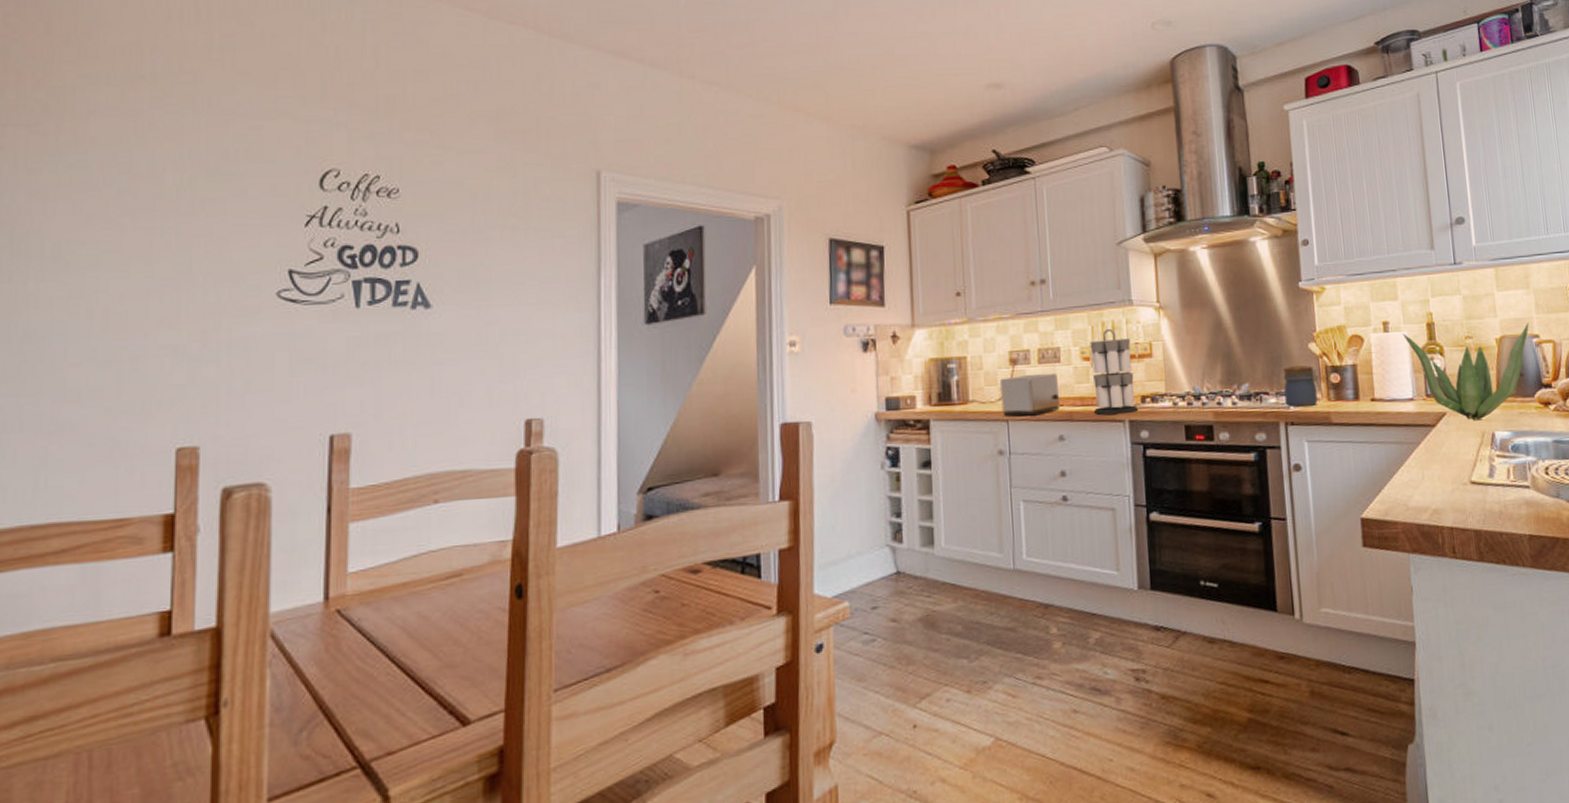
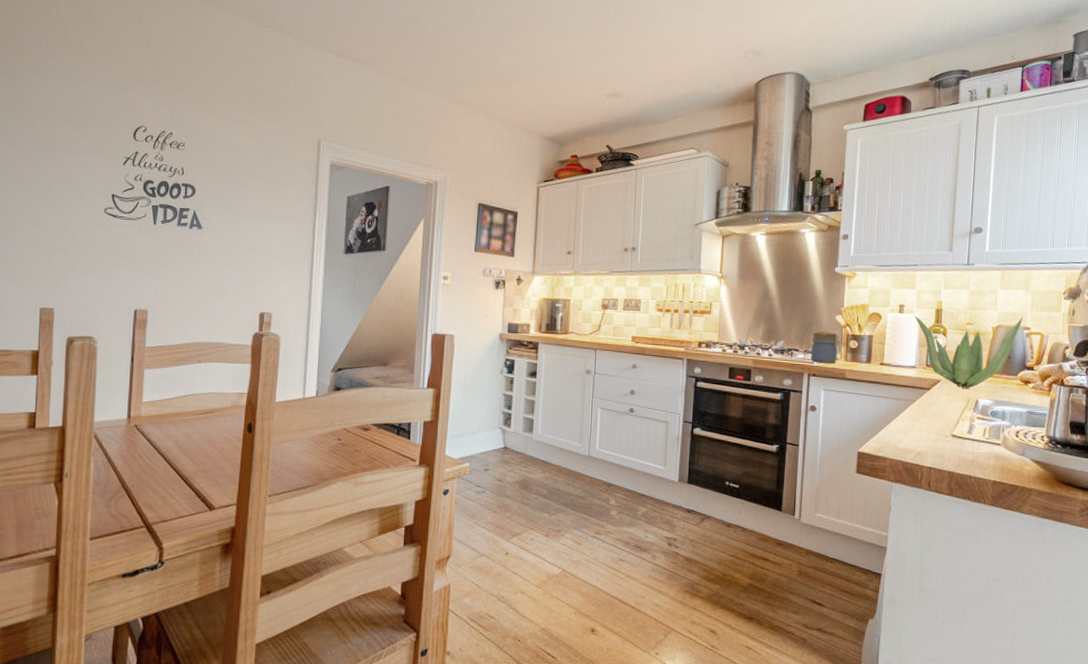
toaster: present [1000,372,1061,417] -> none [592,317,637,348]
spice rack: present [1090,328,1139,416] -> none [661,289,696,354]

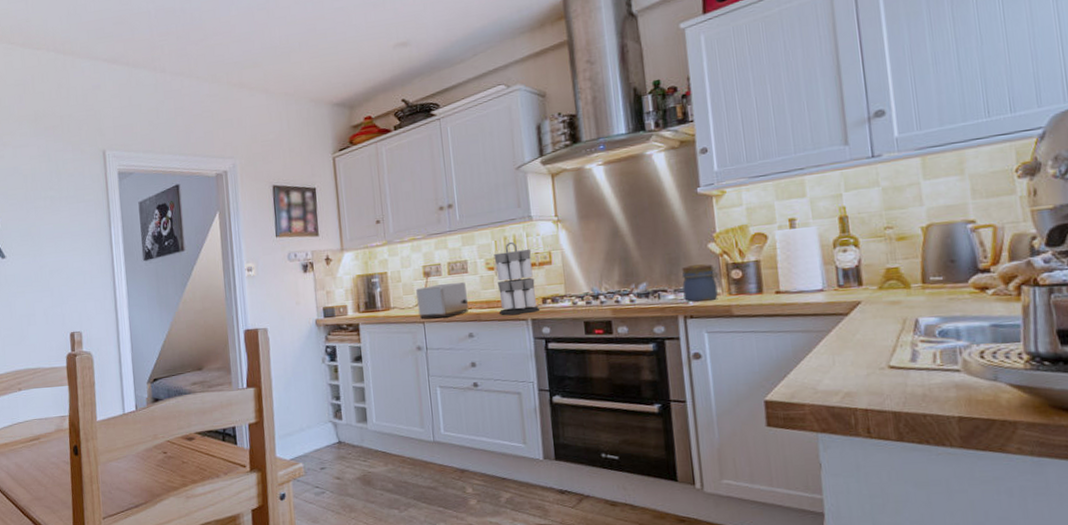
toaster: none [592,317,637,348] -> present [416,281,469,320]
spice rack: none [661,289,696,354] -> present [494,241,541,316]
plant: present [915,315,1023,388] -> none [812,209,963,307]

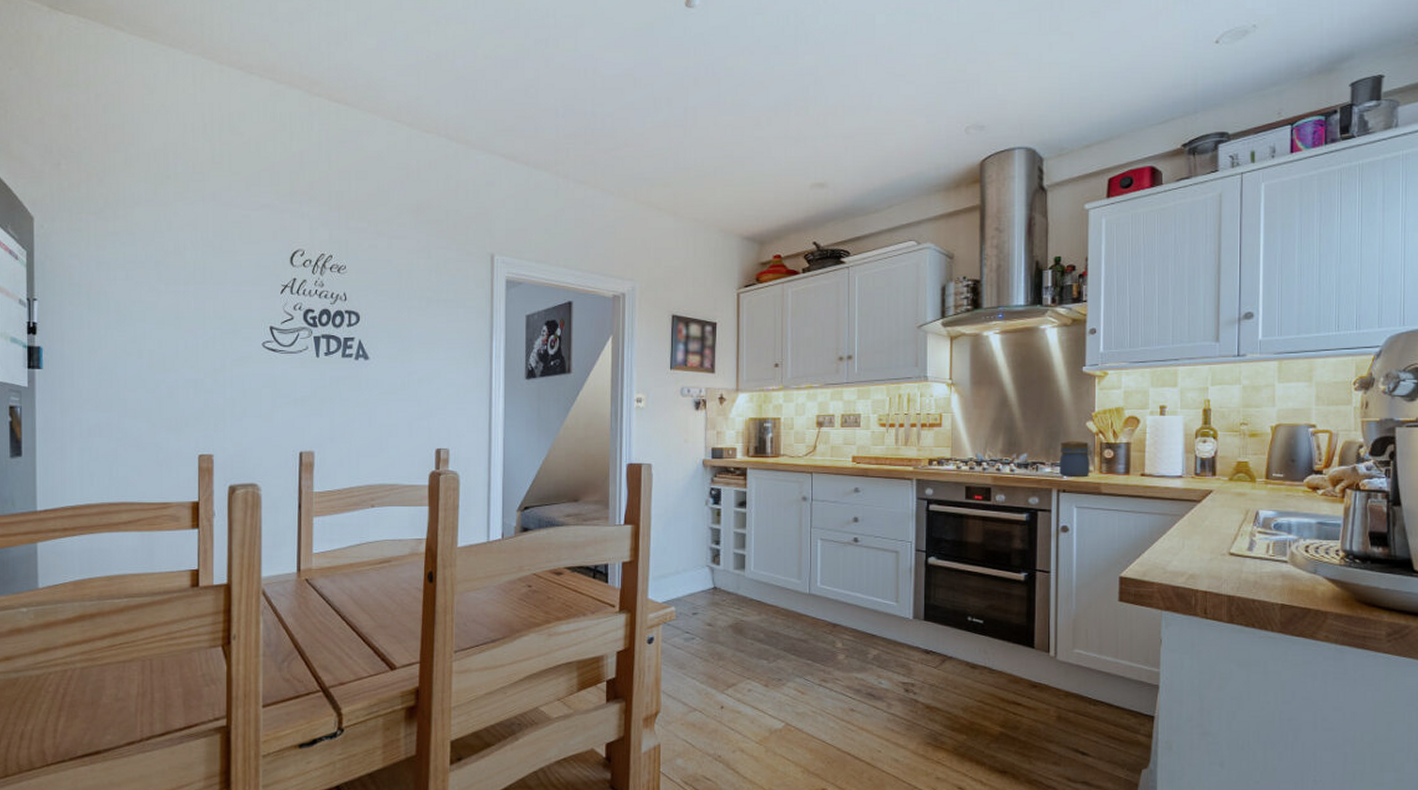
toaster: present [416,281,469,320] -> none [808,435,858,470]
spice rack: present [494,241,541,316] -> none [887,400,926,474]

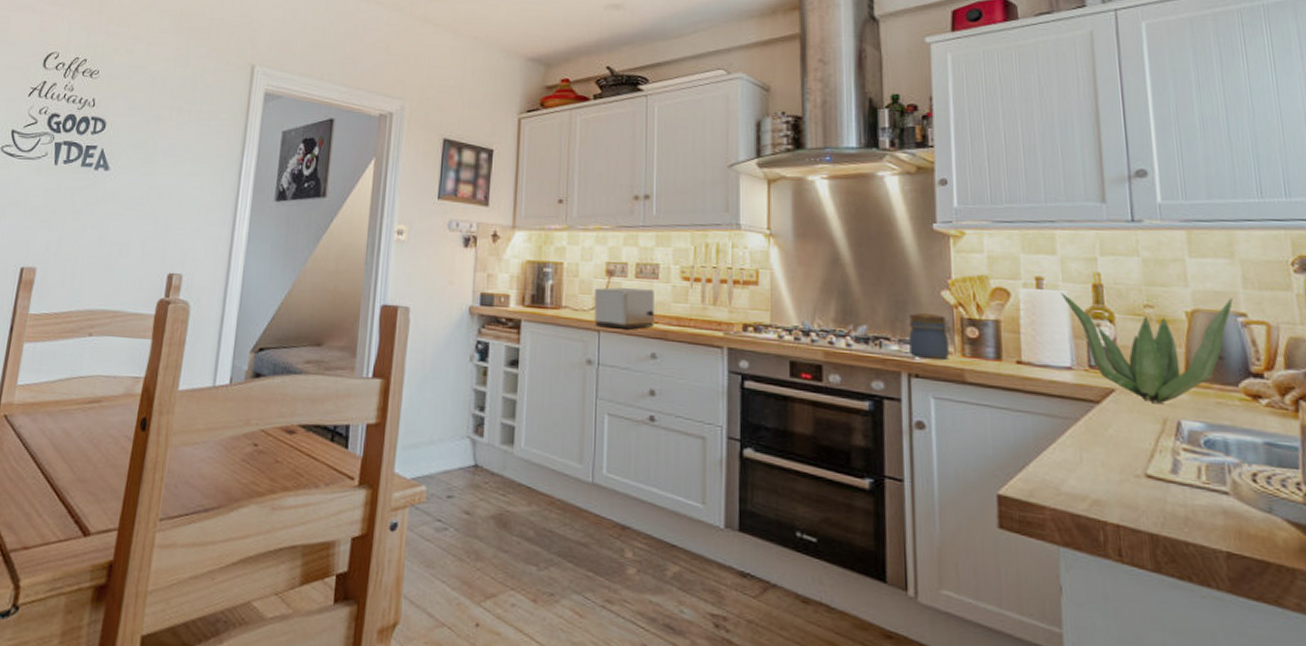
toaster: none [808,435,858,470] -> present [594,287,655,330]
plant: none [1179,413,1307,498] -> present [1061,292,1233,403]

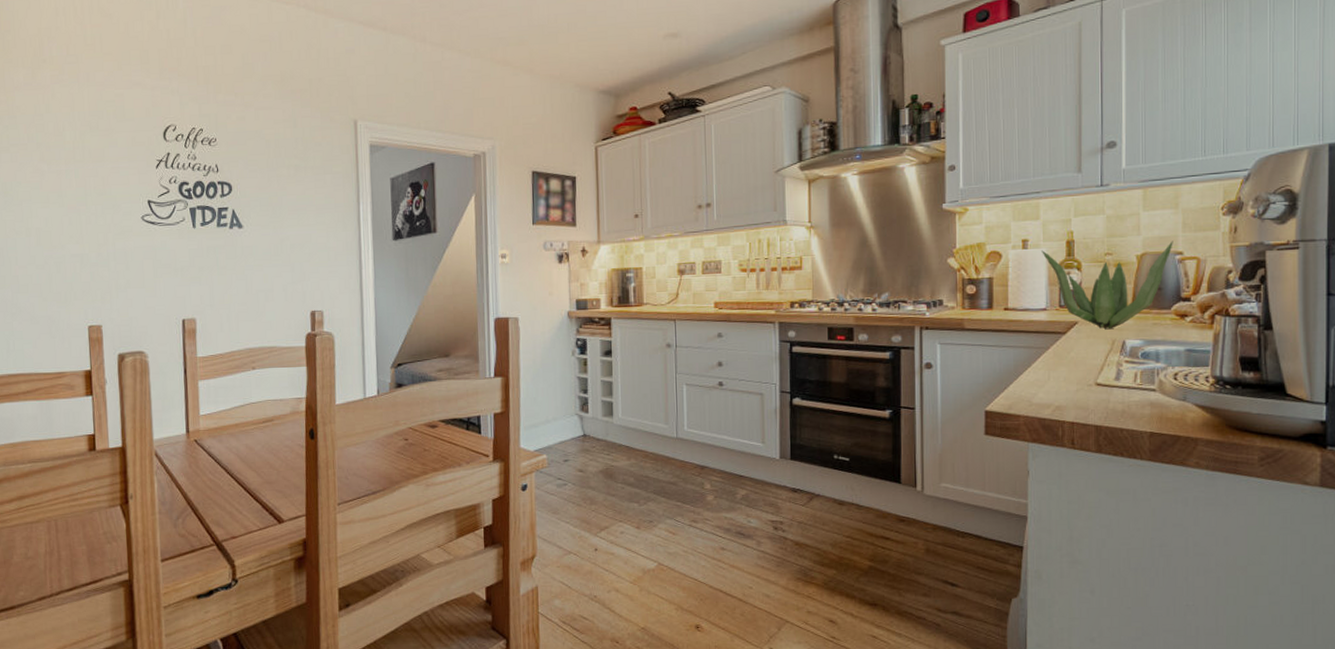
toaster: present [594,287,655,330] -> none [670,281,720,317]
jar: present [908,313,954,361] -> none [921,278,956,315]

